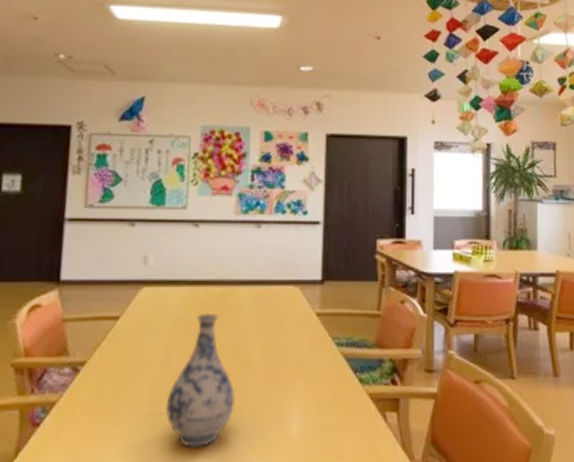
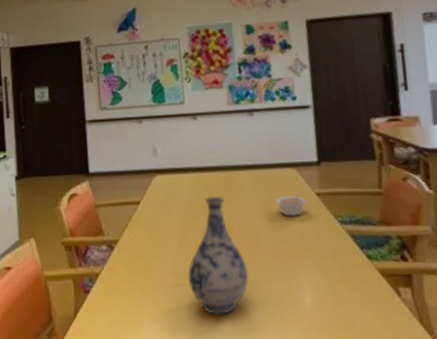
legume: none [273,312,306,337] -> present [275,193,307,217]

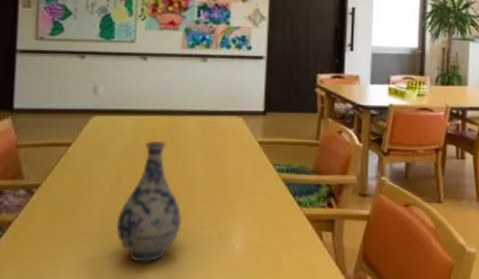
legume: present [275,193,307,217] -> none [218,141,248,164]

